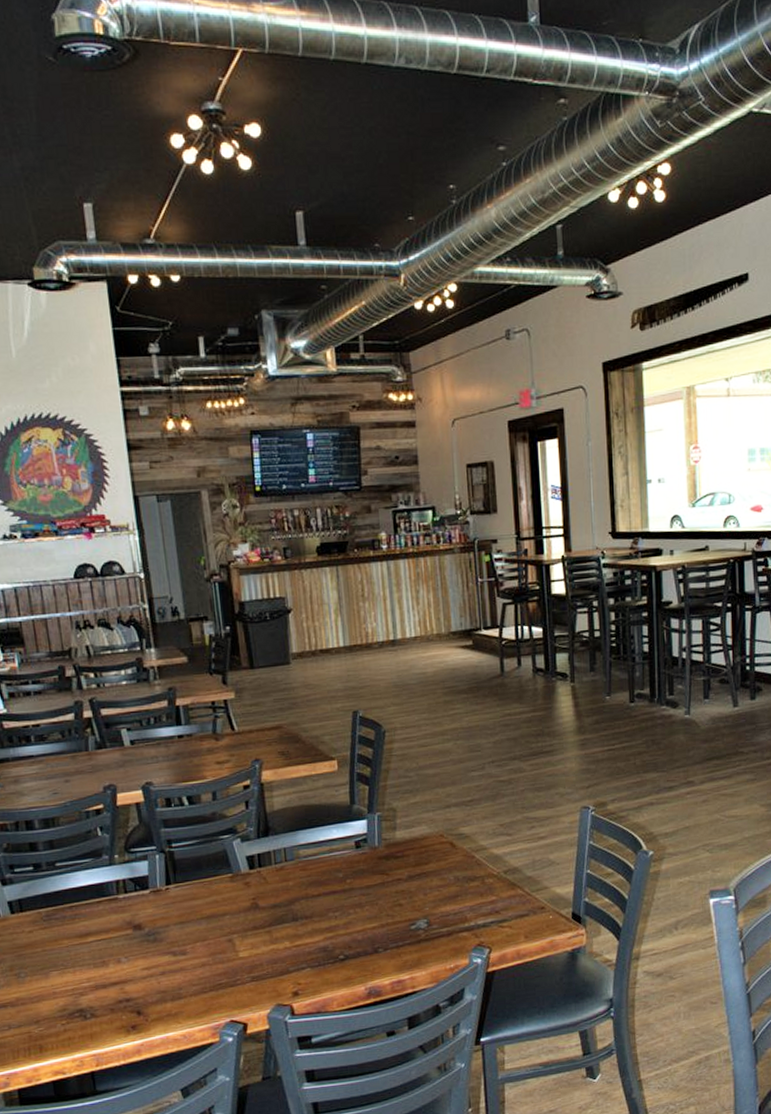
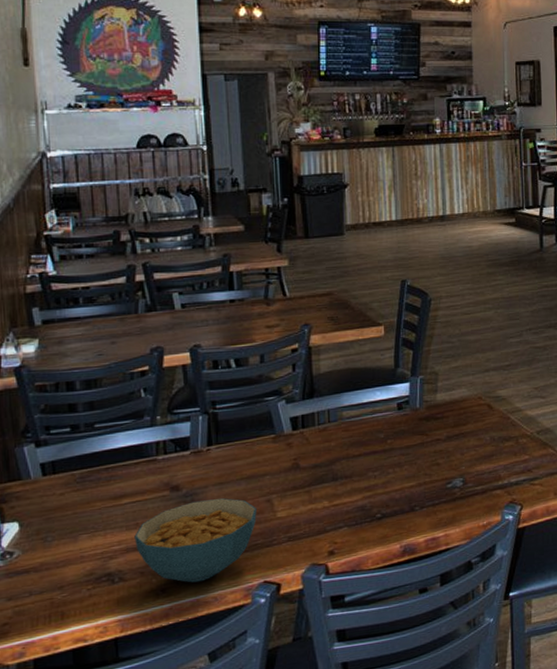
cereal bowl: none [102,937,219,1020] -> present [134,497,257,583]

